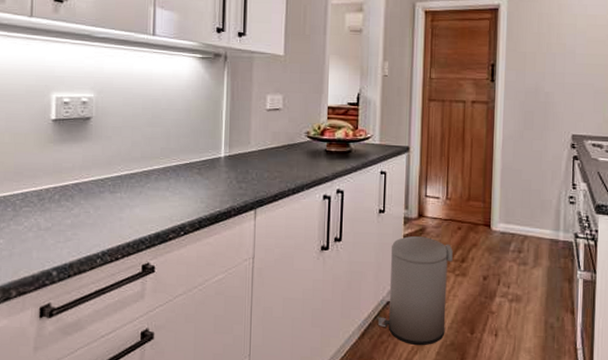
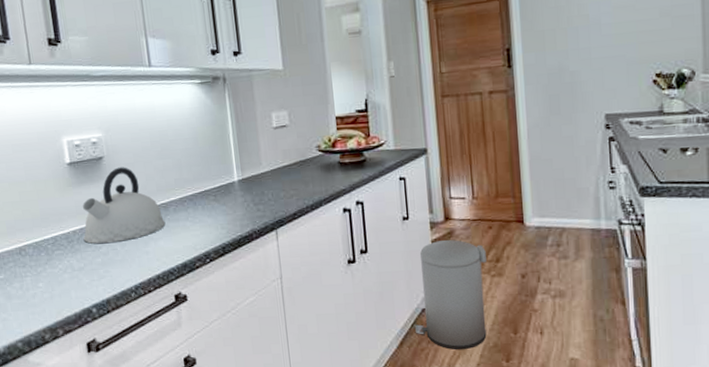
kettle: none [56,129,145,206] -> present [82,167,166,244]

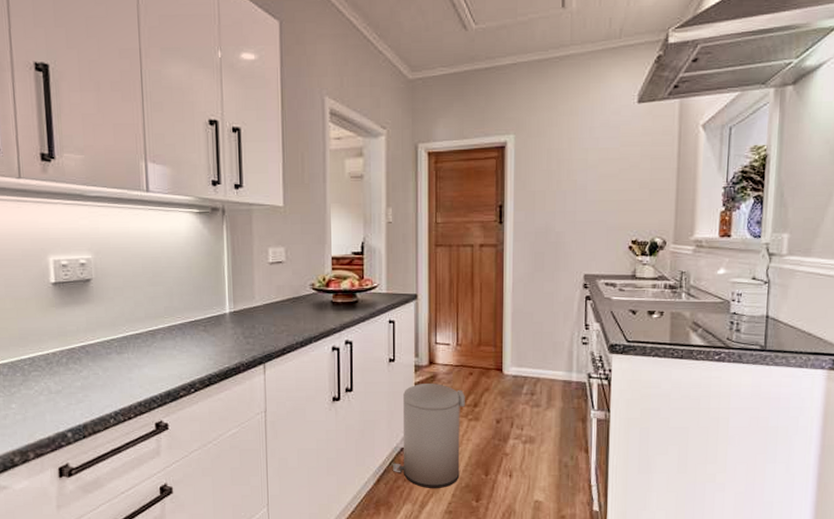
kettle: present [82,167,166,244] -> none [63,291,152,368]

